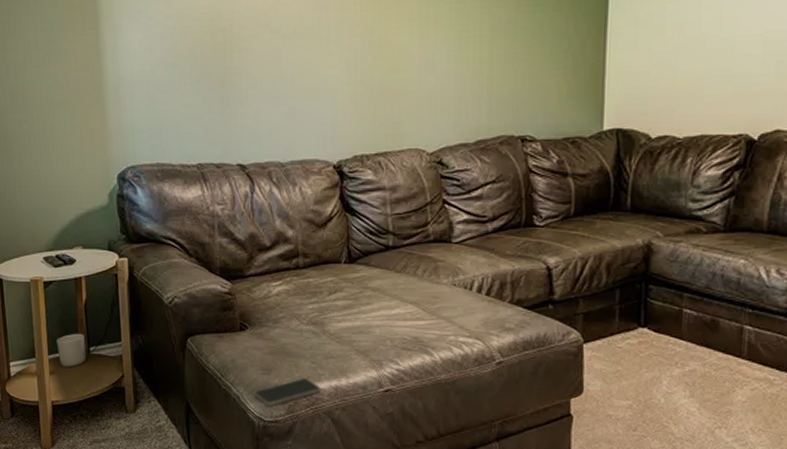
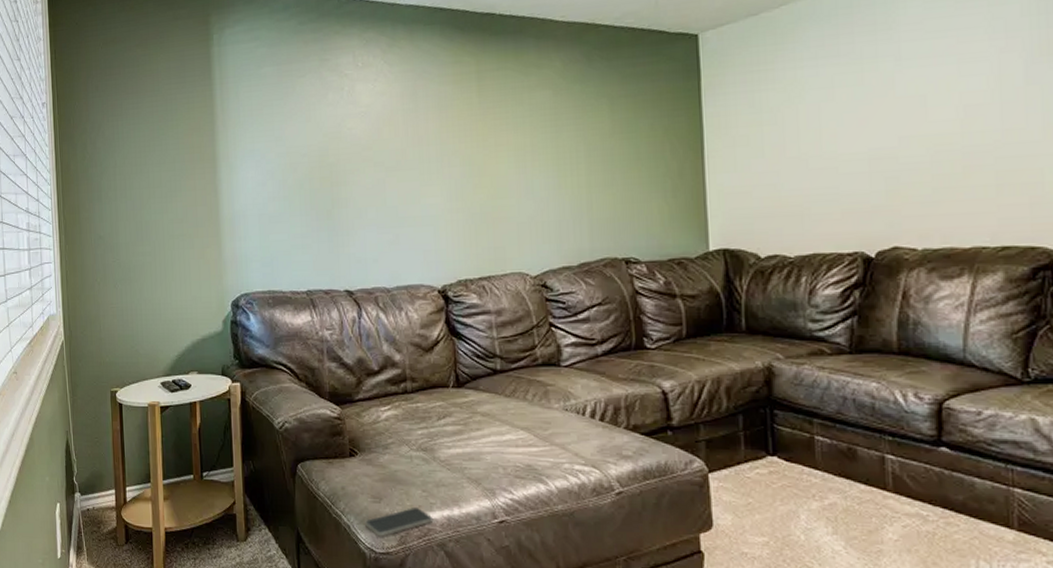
mug: present [57,333,86,367] -> none [171,458,199,493]

